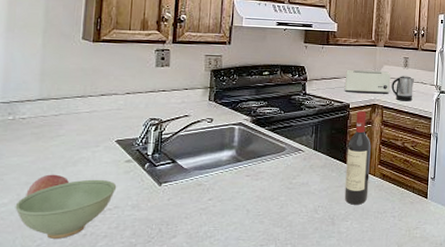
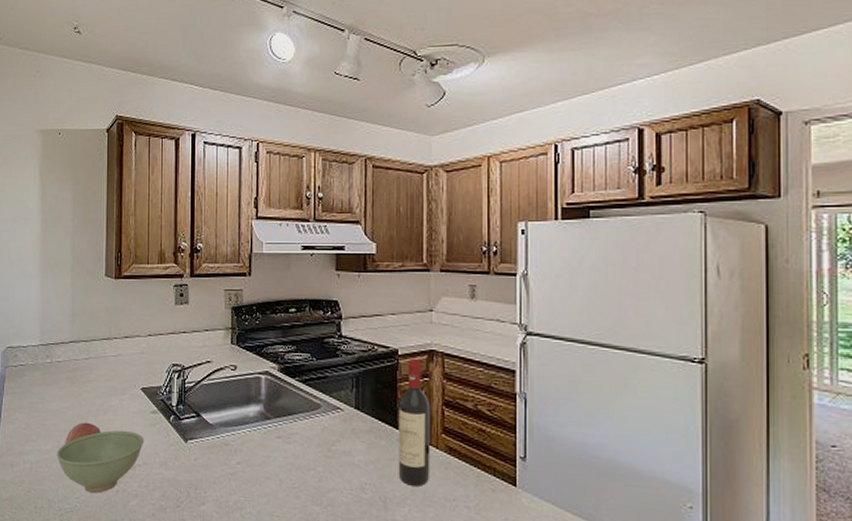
toaster: present [344,69,392,94] -> none [390,303,454,336]
kettle: present [391,76,415,101] -> none [454,311,487,347]

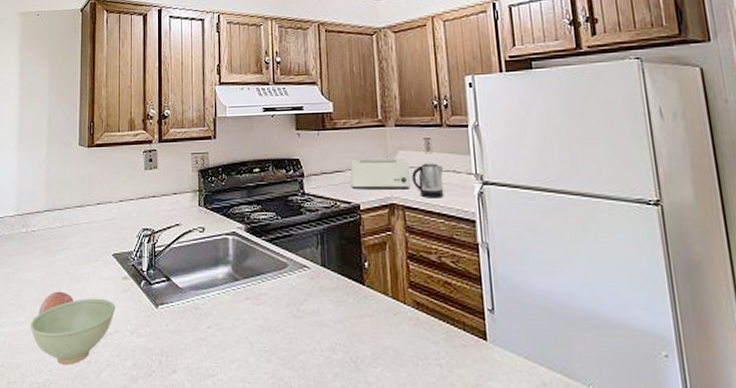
toaster: none [390,303,454,336] -> present [350,158,412,190]
wine bottle: present [398,358,431,486] -> none [363,212,400,345]
kettle: none [454,311,487,347] -> present [412,163,444,198]

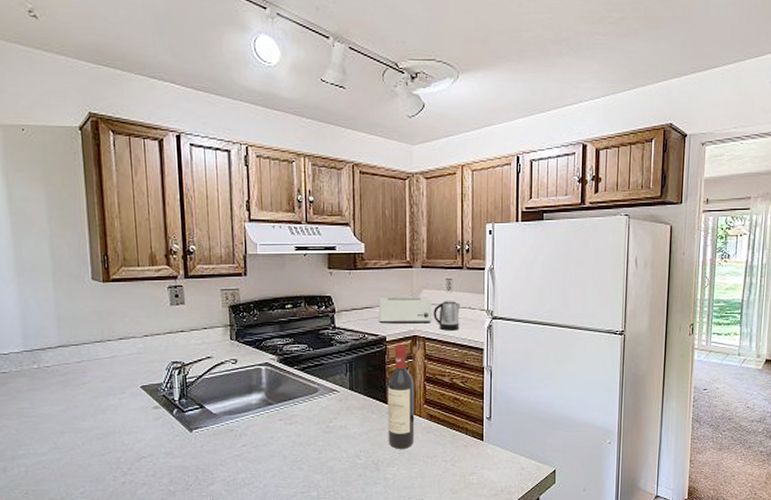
bowl: present [30,298,116,365] -> none [54,426,148,487]
fruit: present [38,291,73,316] -> none [62,422,101,446]
wine bottle: none [363,212,400,345] -> present [387,343,415,449]

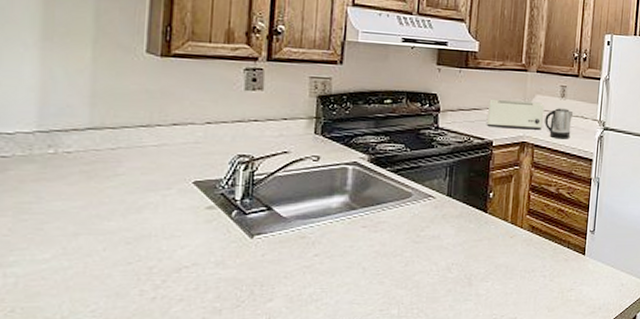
wine bottle: present [387,343,415,449] -> none [484,149,519,262]

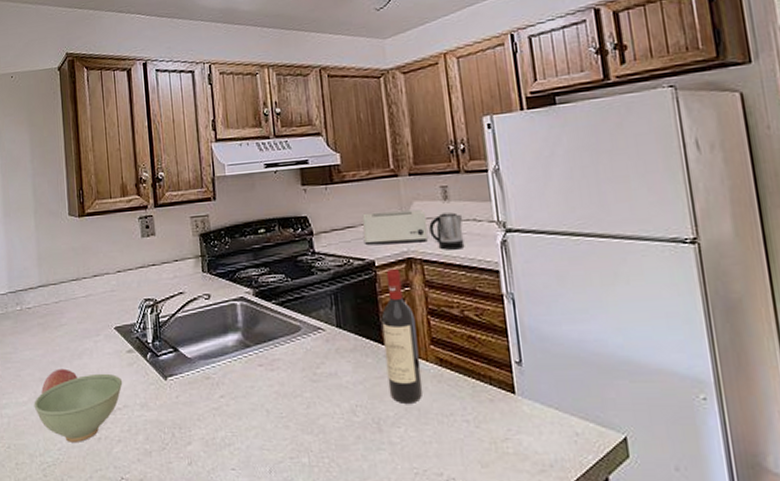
bowl: none [60,229,196,303] -> present [34,373,123,442]
fruit: none [75,223,132,251] -> present [41,368,77,395]
wine bottle: none [484,149,519,262] -> present [381,268,423,403]

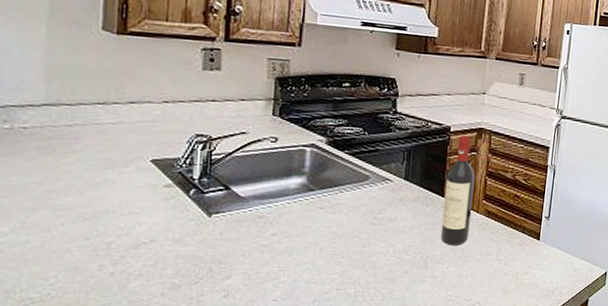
bowl: present [34,373,123,442] -> none [18,206,154,277]
fruit: present [41,368,77,395] -> none [32,198,89,226]
toaster: present [362,209,429,246] -> none [444,84,504,117]
kettle: present [429,212,465,250] -> none [502,95,532,127]

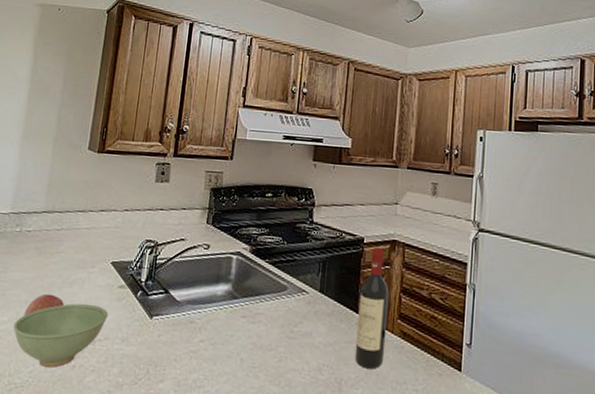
bowl: none [18,206,154,277] -> present [13,303,109,368]
fruit: none [32,198,89,226] -> present [24,293,64,317]

